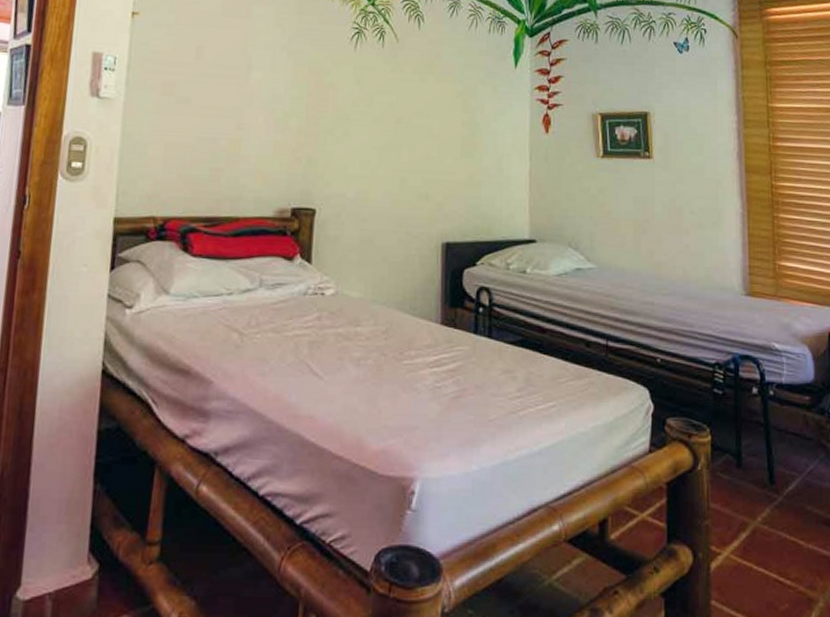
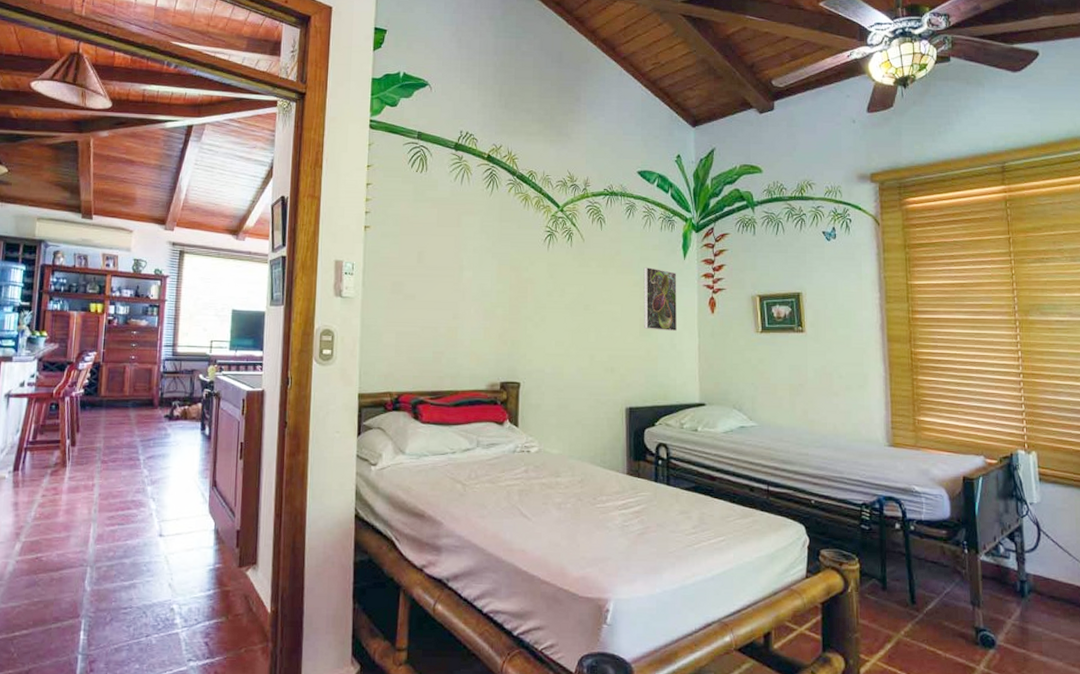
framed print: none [466,75,506,153] -> present [643,267,677,332]

